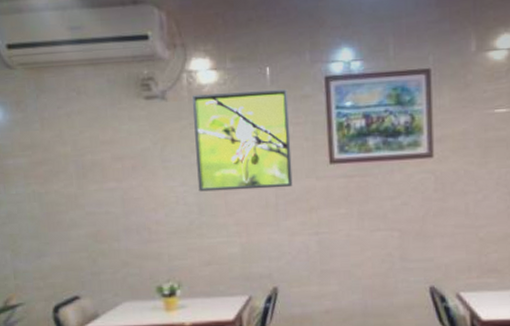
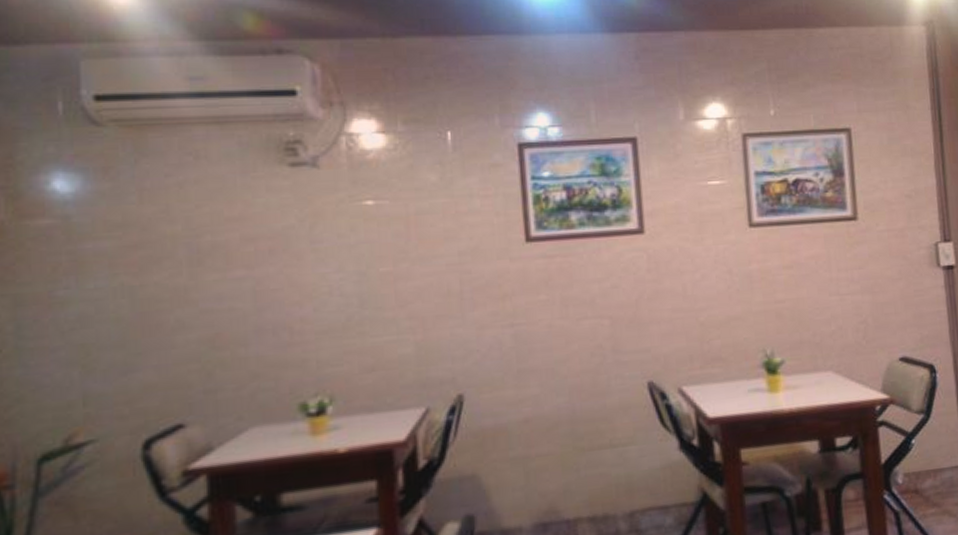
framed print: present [191,89,293,192] -> none [352,157,481,279]

